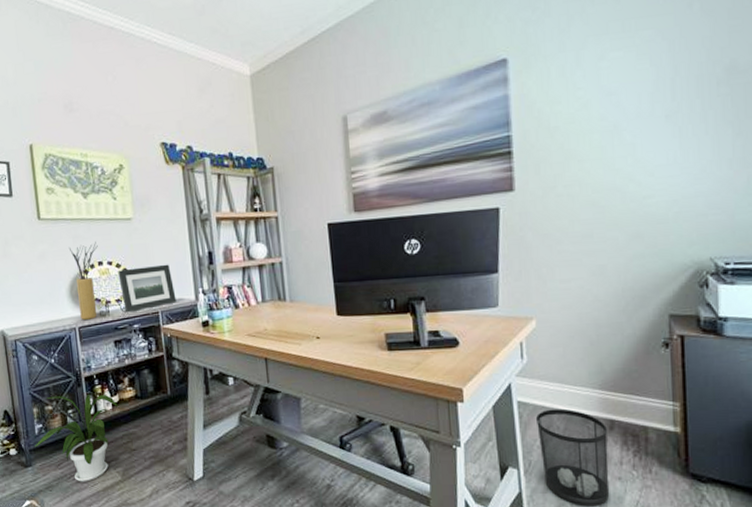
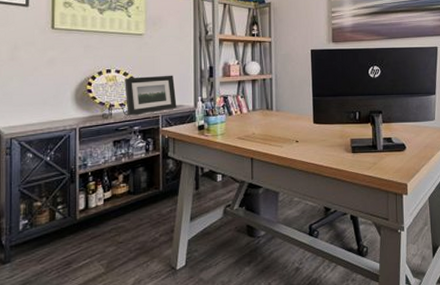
house plant: present [35,393,118,482] -> none [17,189,110,277]
vase: present [68,242,98,321] -> none [79,52,108,122]

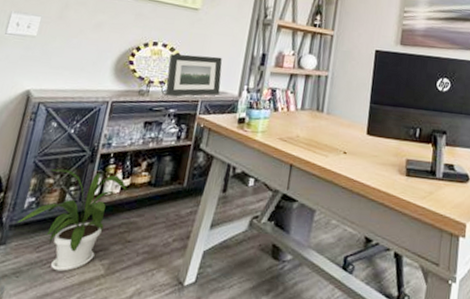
house plant: none [17,189,110,277] -> present [18,169,127,272]

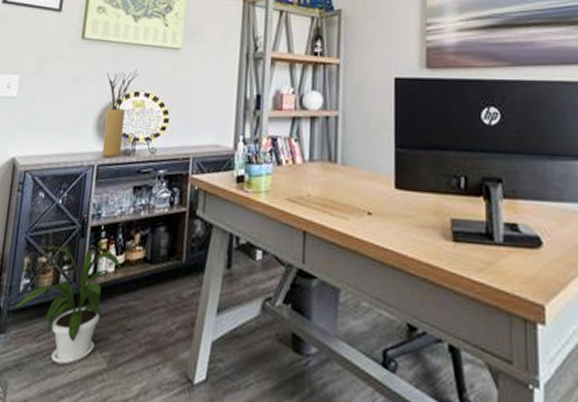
vase: none [117,22,158,96] -> present [102,70,138,158]
picture frame: present [165,54,222,97] -> none [152,103,213,155]

